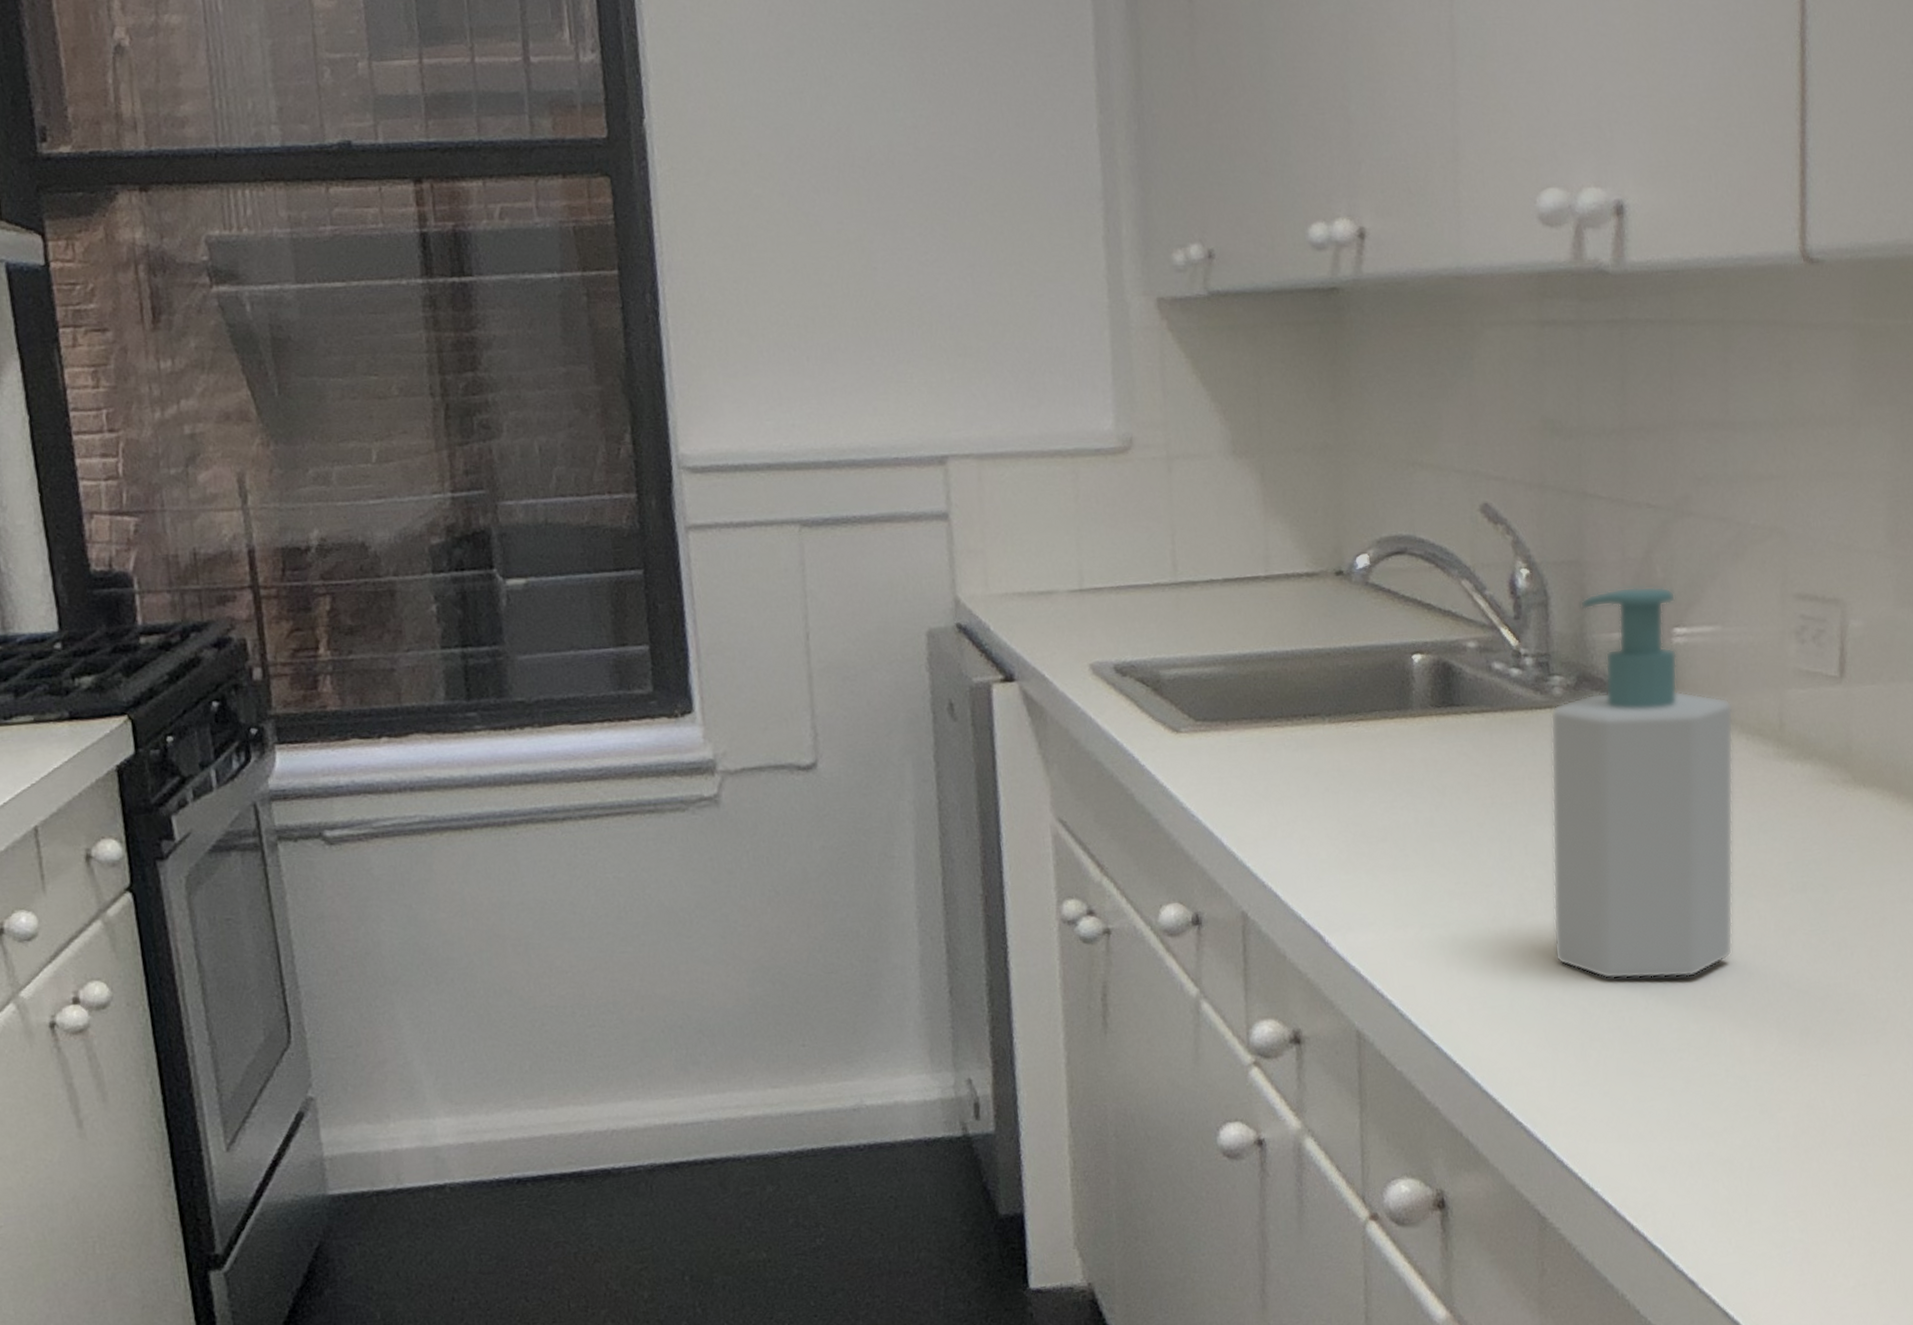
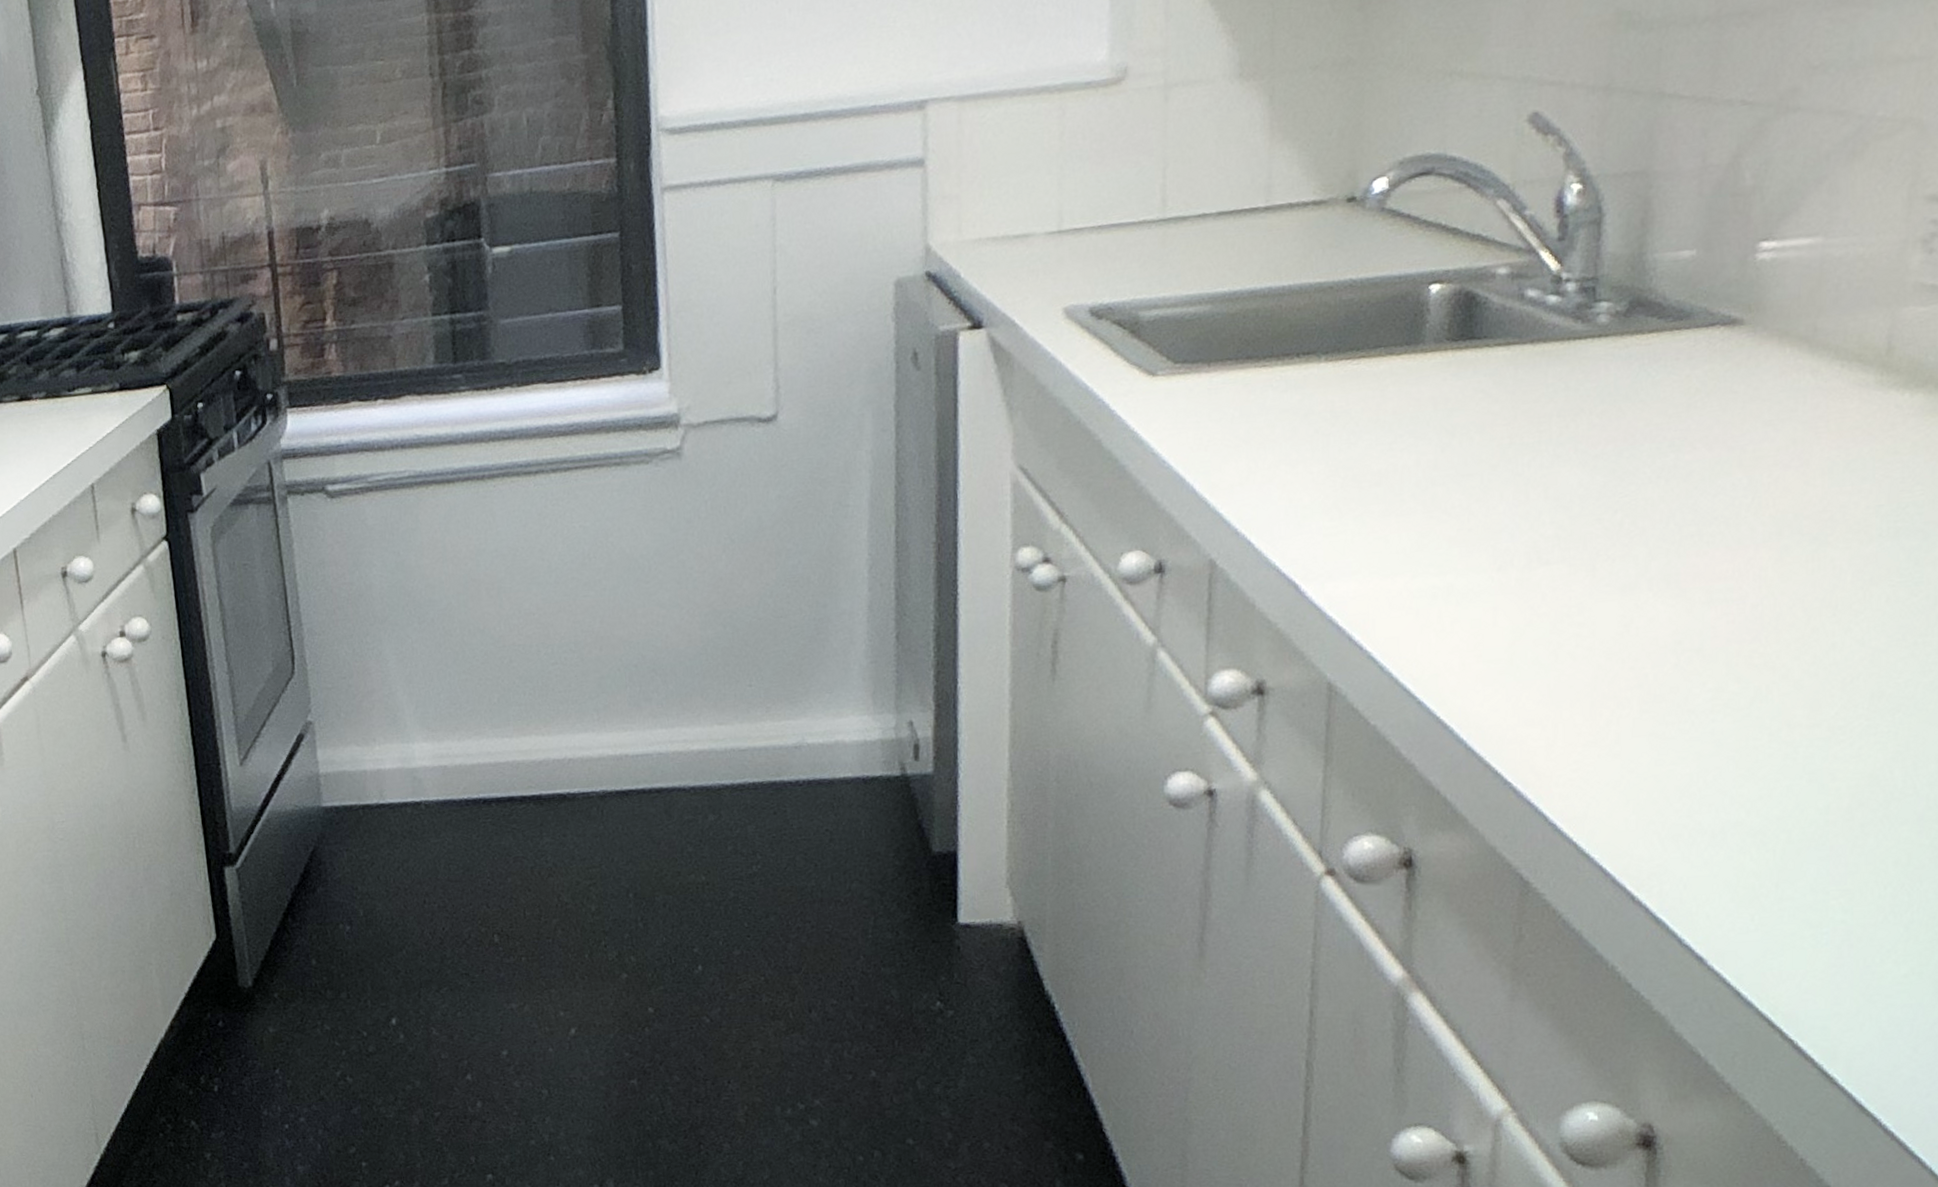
soap bottle: present [1550,586,1734,980] -> none [1569,195,1827,634]

